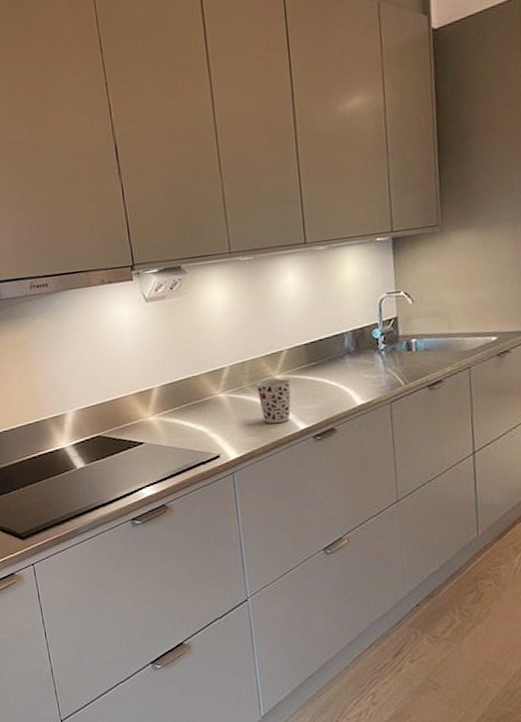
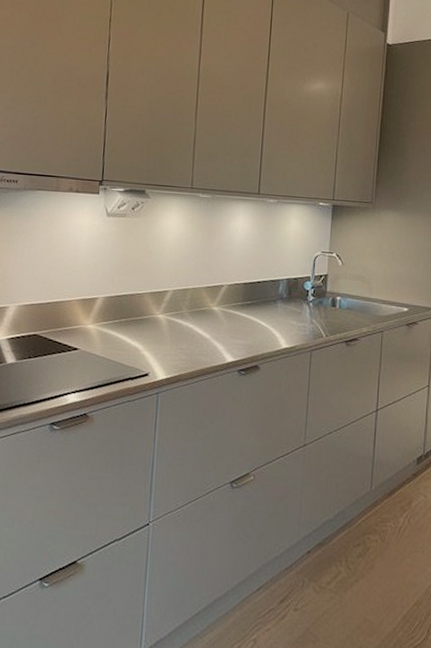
cup: present [255,378,291,423] -> none [193,310,226,352]

